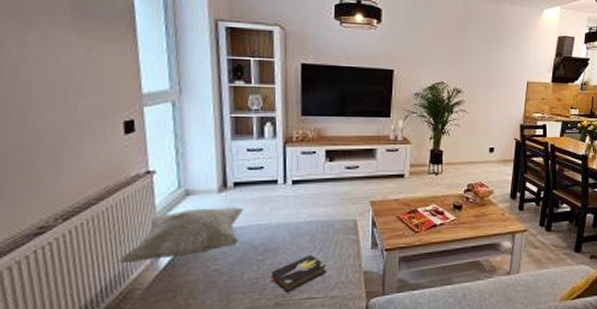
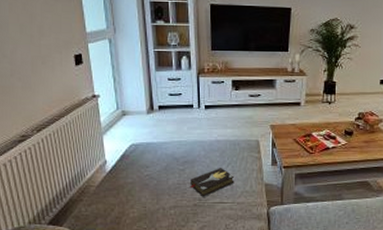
decorative pillow: present [119,207,245,264] -> none [77,126,168,167]

